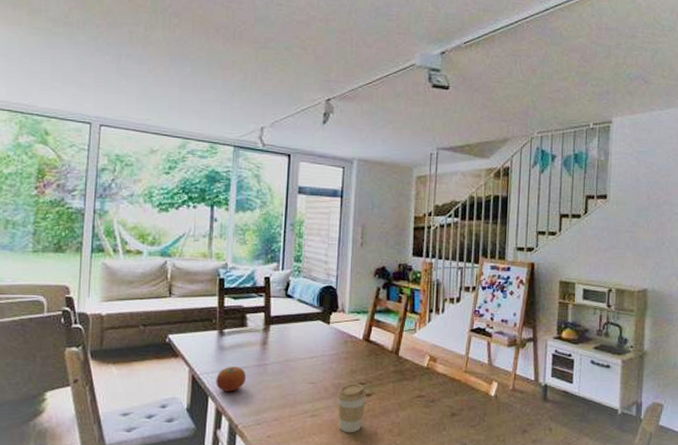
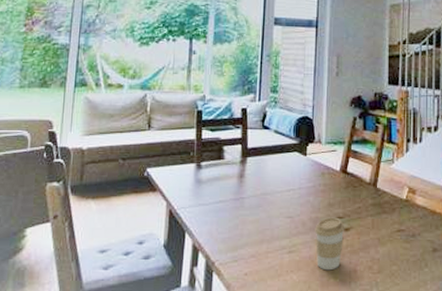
fruit: present [216,367,246,392] -> none [193,201,223,227]

